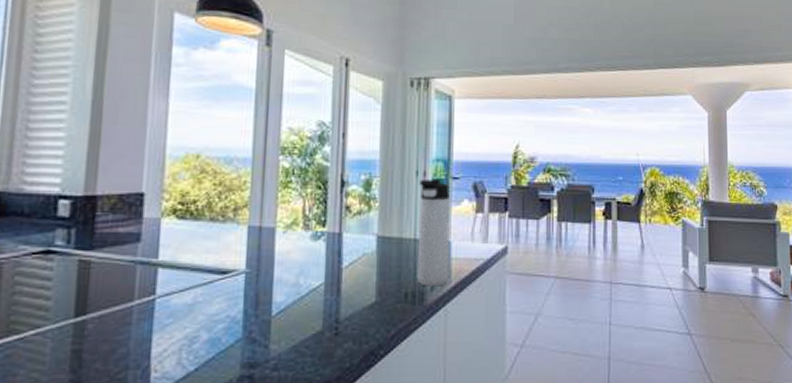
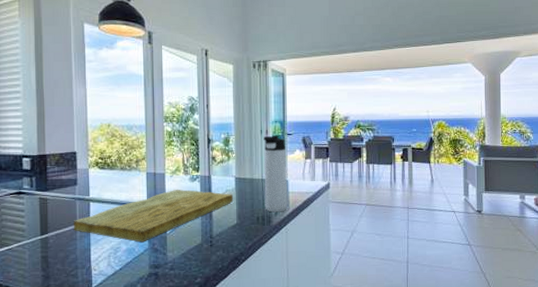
cutting board: none [127,250,373,329] -> present [73,189,234,243]

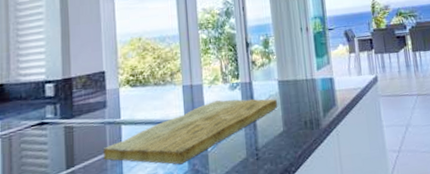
thermos bottle: present [263,135,287,213] -> none [304,31,336,115]

